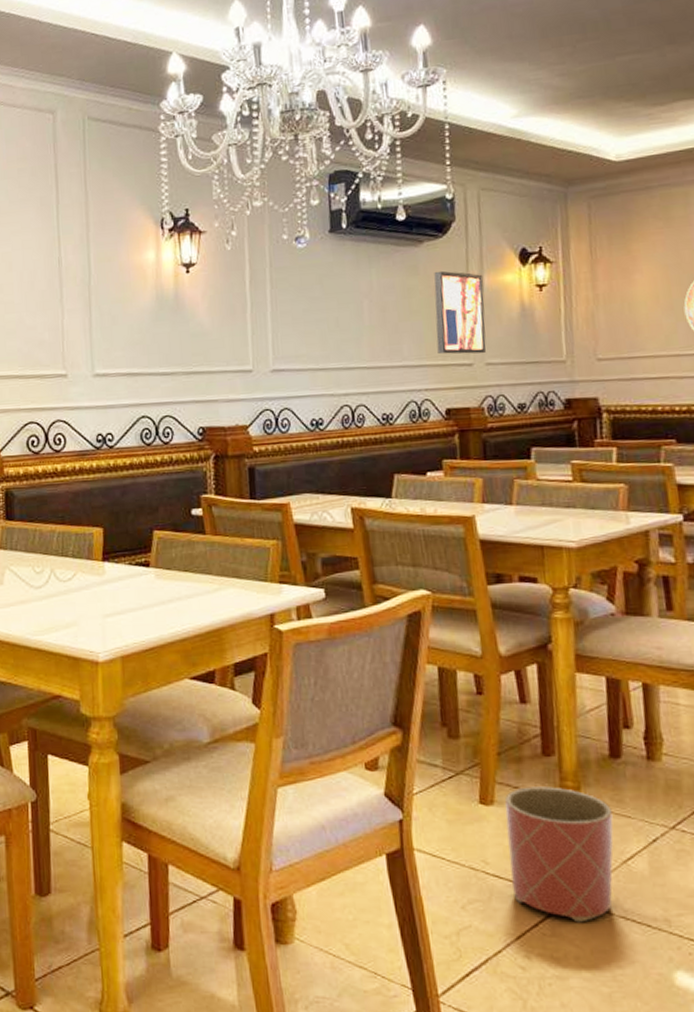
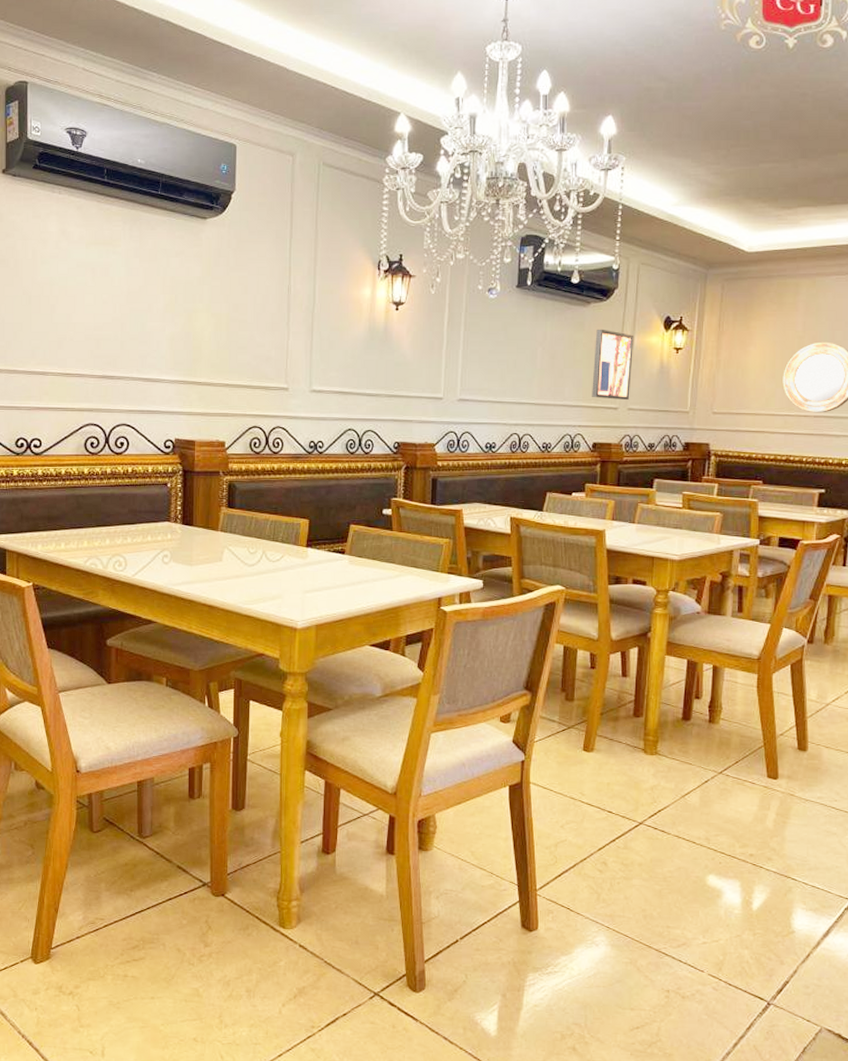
planter: present [505,786,613,923] -> none [600,739,679,840]

